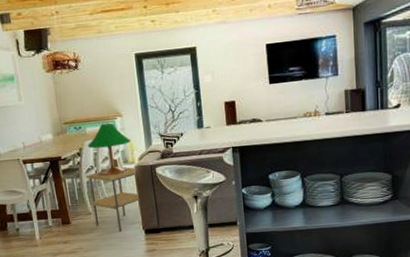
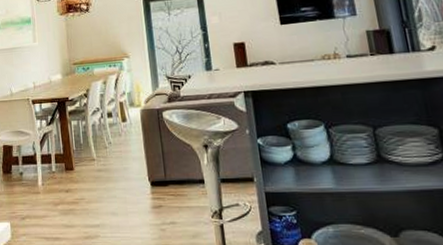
side table: present [85,166,138,232] -> none [91,109,144,183]
table lamp: present [87,122,131,177] -> none [94,63,138,120]

